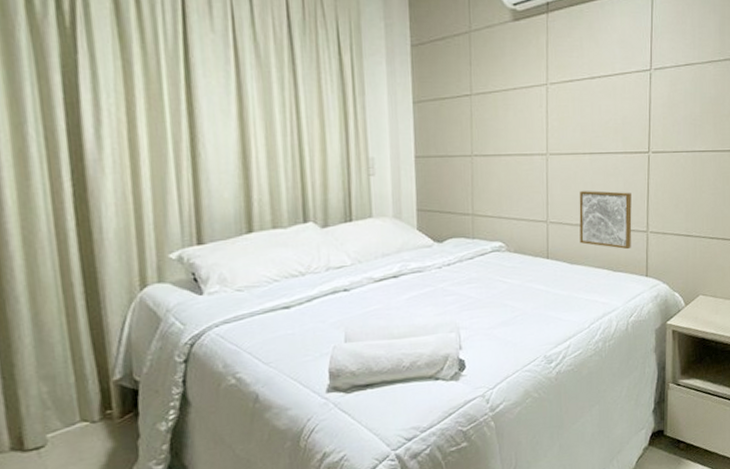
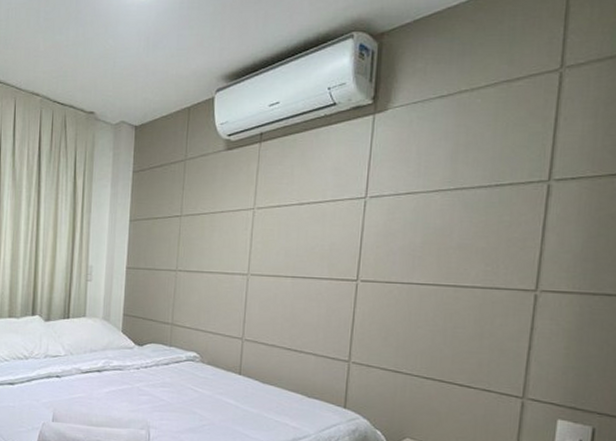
wall art: present [579,190,632,250] -> none [274,313,334,377]

